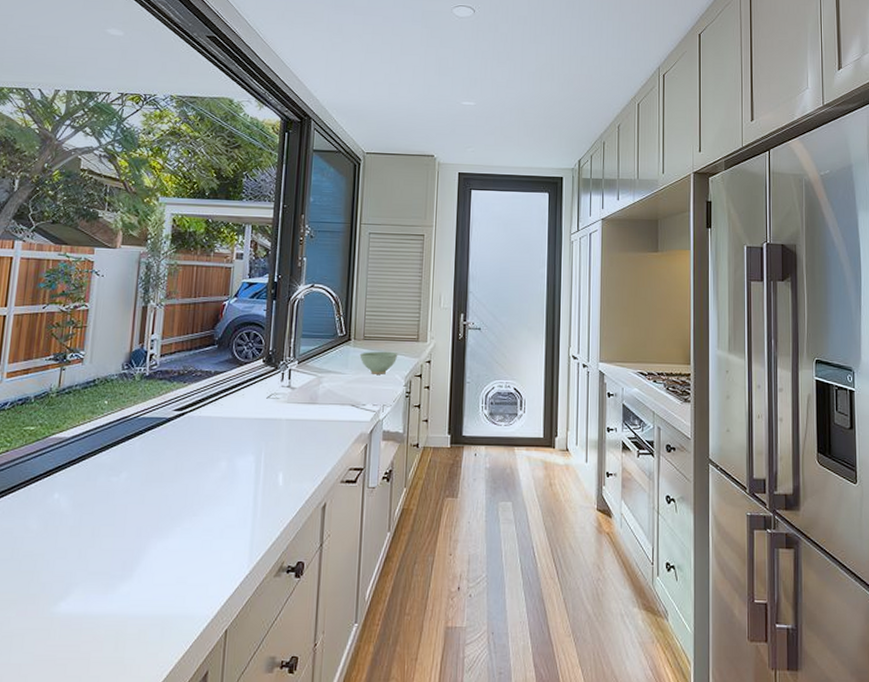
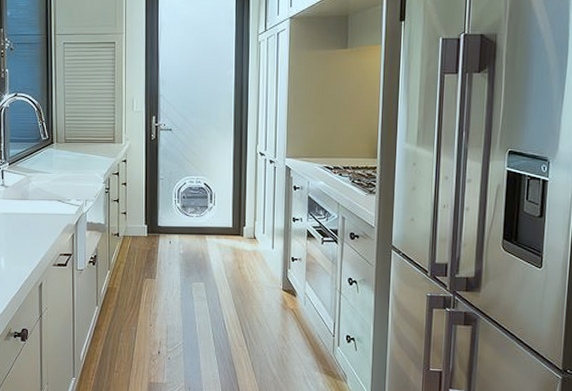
bowl: present [359,351,398,374] -> none [62,152,97,173]

